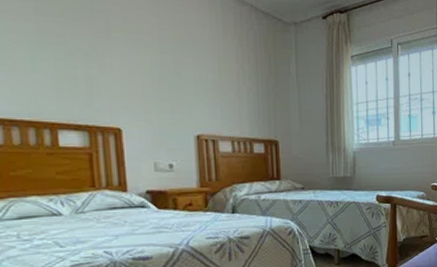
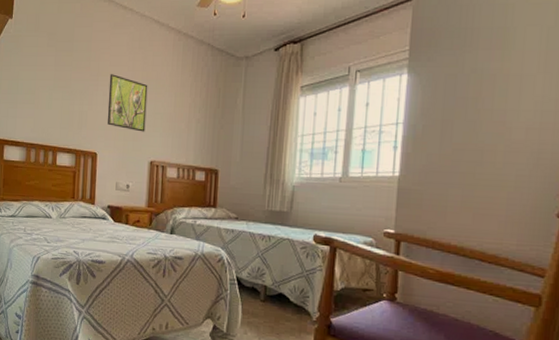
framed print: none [126,31,186,102] -> present [107,74,148,132]

